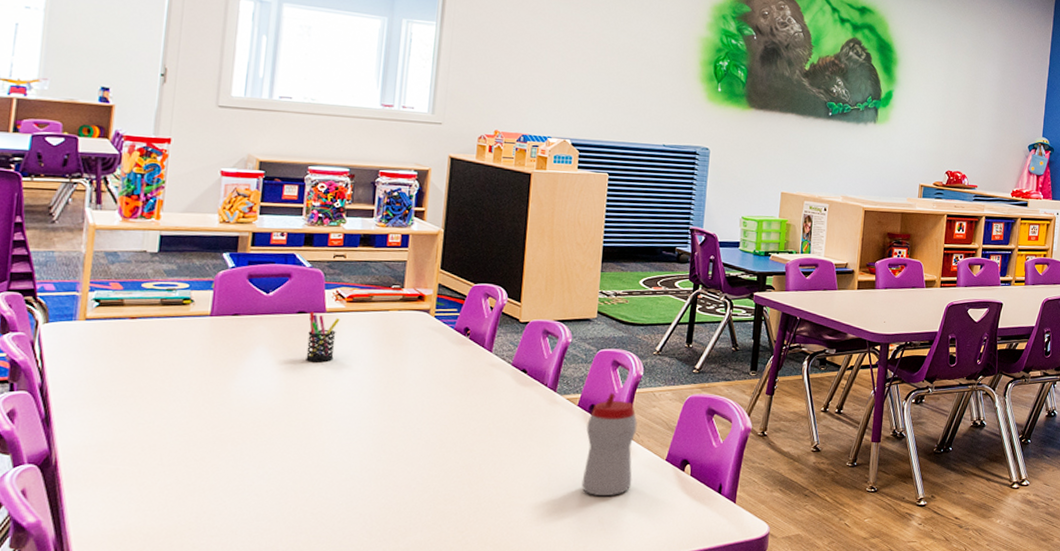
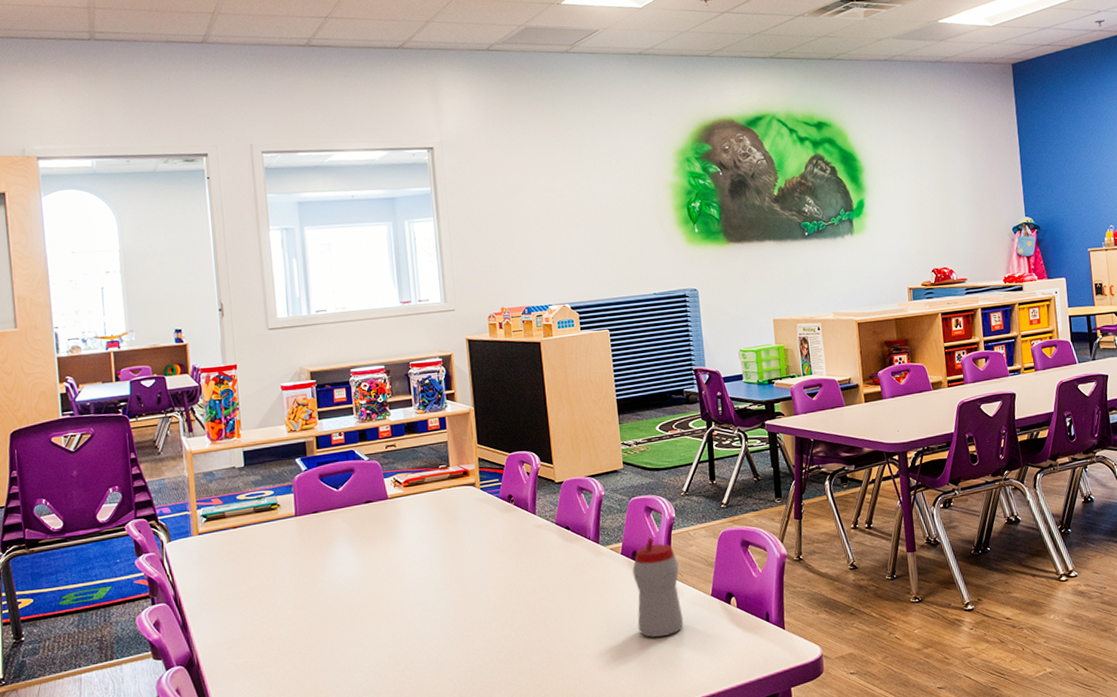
pen holder: present [306,311,340,362] -> none [374,500,402,546]

